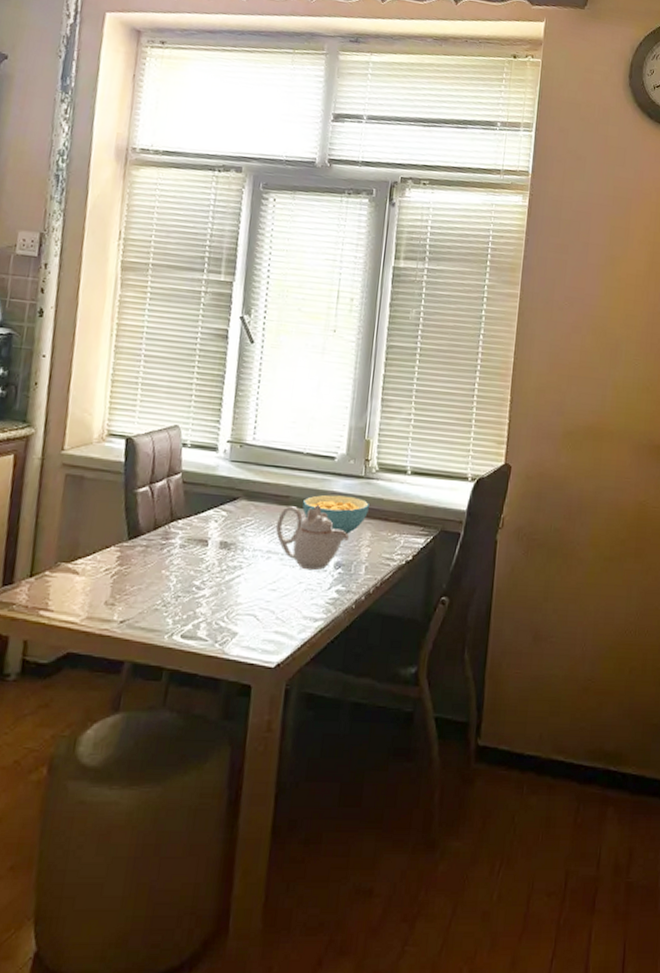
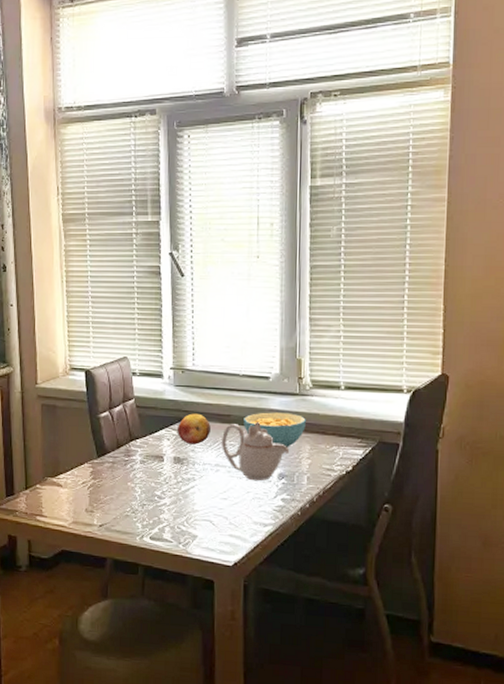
fruit: none [227,492,266,528] -> present [178,413,211,445]

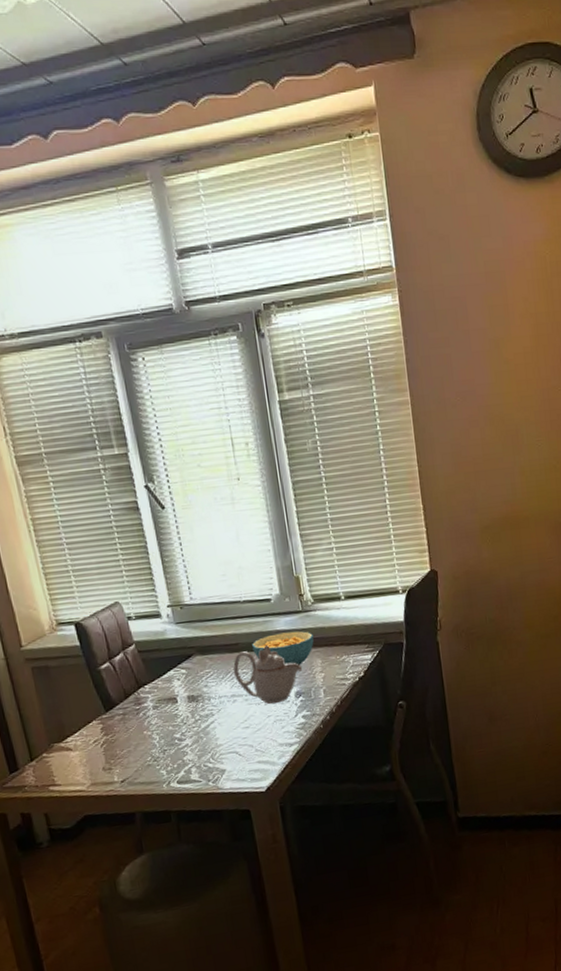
fruit: present [178,413,211,445] -> none [186,647,221,680]

